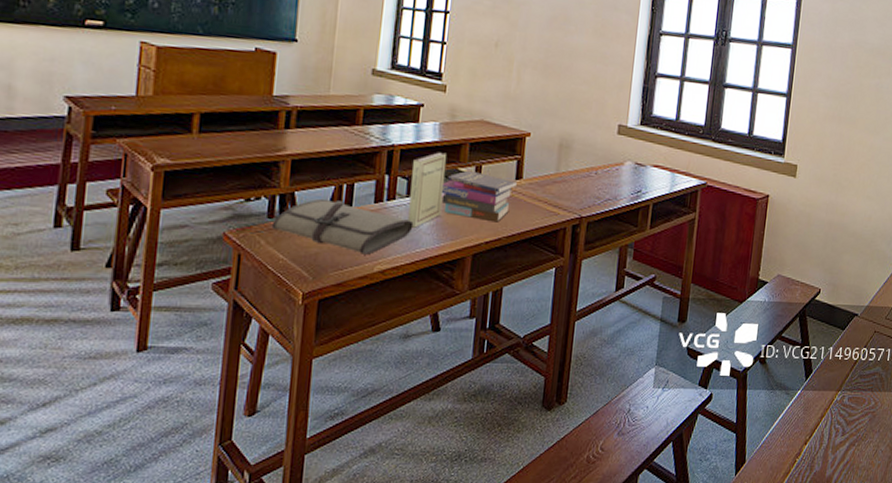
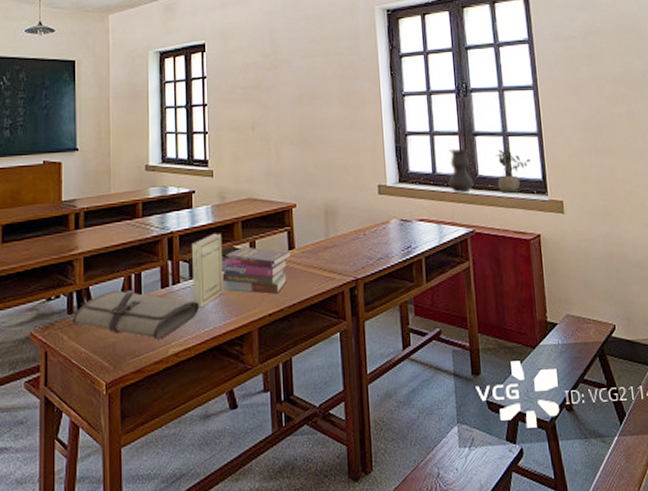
vase: none [690,97,717,146] -> present [449,148,473,195]
potted plant: none [738,103,775,152] -> present [496,146,531,195]

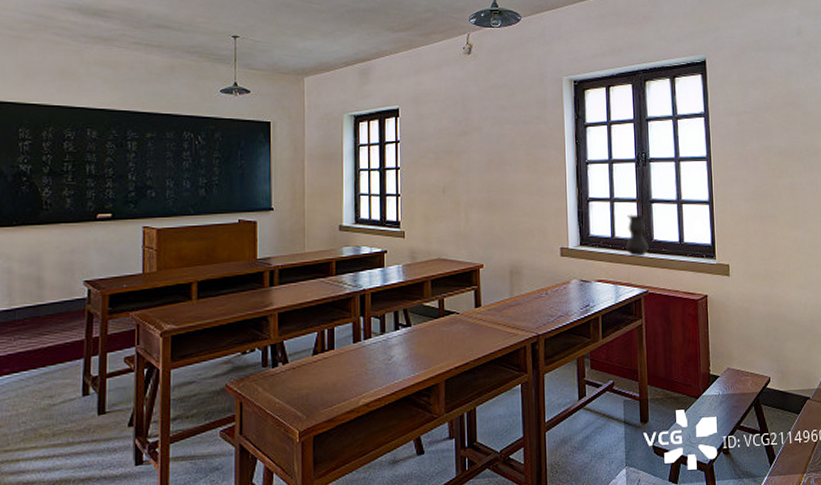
tool roll: present [72,290,200,340] -> none [266,345,390,391]
book: present [192,233,224,308] -> none [384,291,413,362]
books: present [222,246,290,294] -> none [411,304,477,349]
potted plant: present [496,146,531,195] -> none [670,213,702,258]

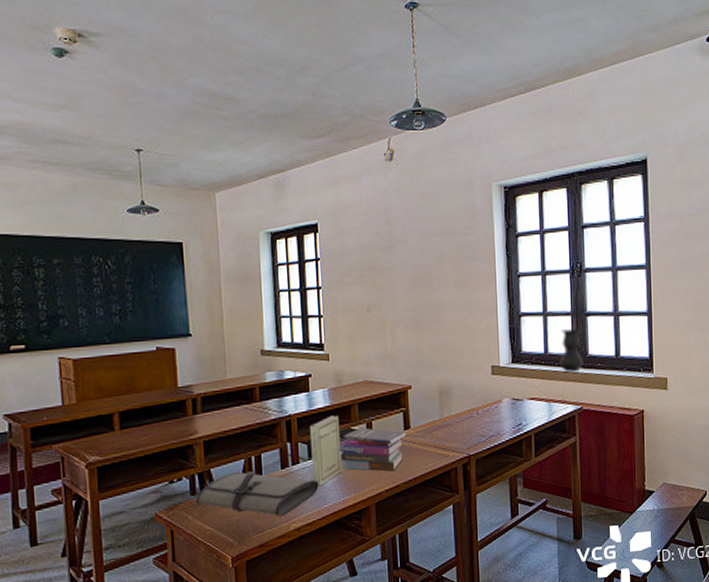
tool roll: none [266,345,390,391] -> present [195,471,319,516]
book: none [384,291,413,362] -> present [310,415,342,486]
books: none [411,304,477,349] -> present [339,427,406,472]

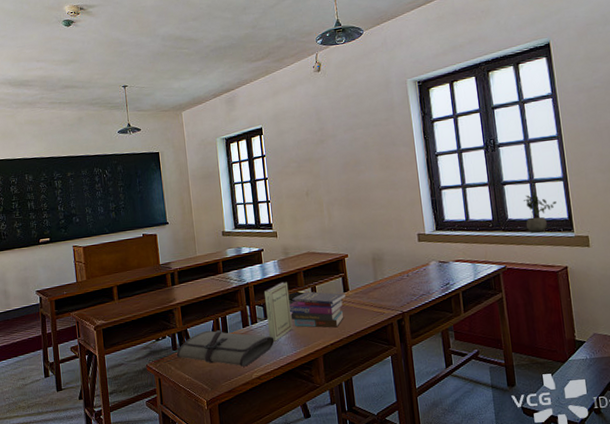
vase: present [560,328,583,374] -> none [480,197,503,237]
potted plant: none [606,326,639,373] -> present [524,192,557,234]

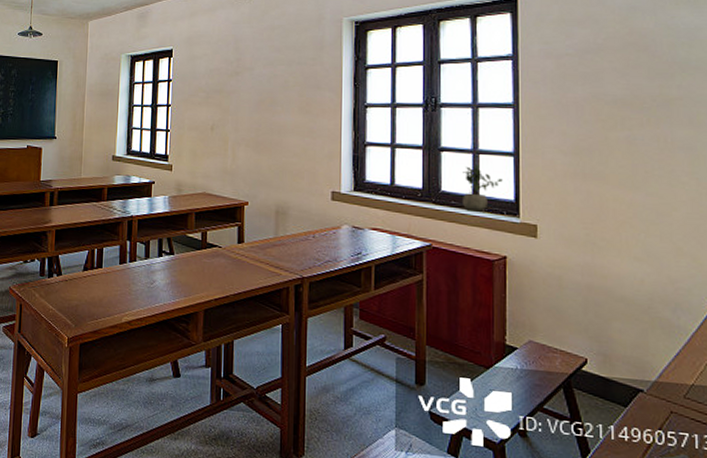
tool roll: present [176,330,275,367] -> none [43,261,152,308]
book: present [264,282,293,342] -> none [147,221,177,286]
books: present [289,291,346,328] -> none [174,236,239,282]

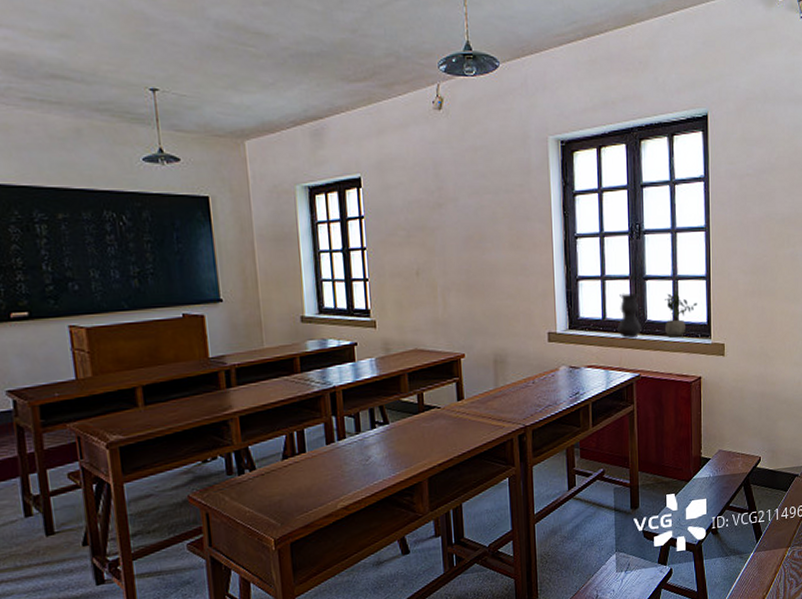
vase: none [407,161,434,209] -> present [618,293,641,340]

